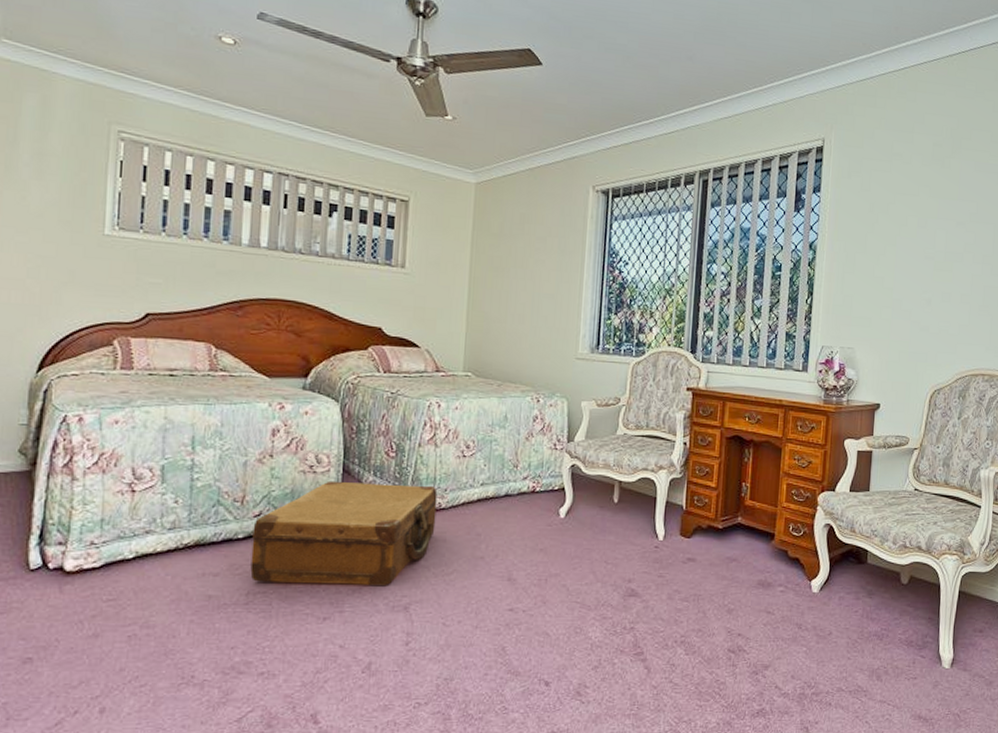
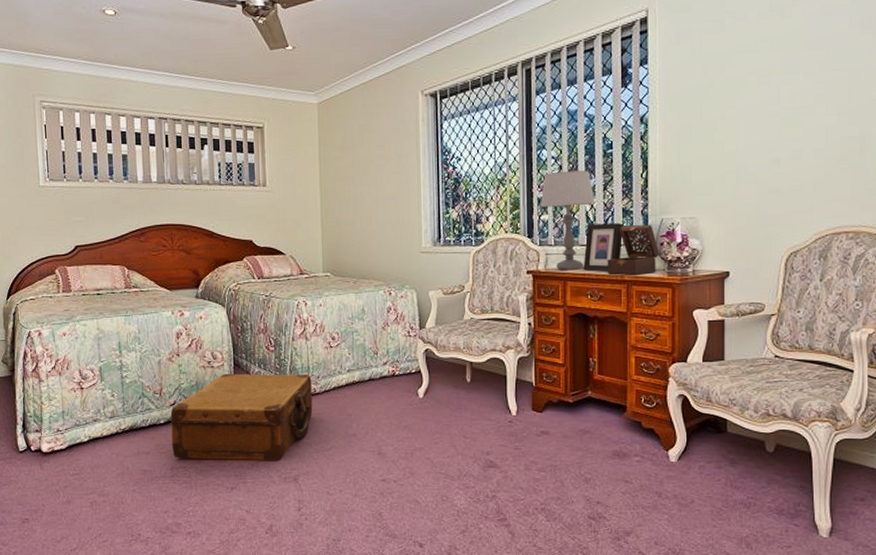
table lamp: none [705,288,761,391] -> present [540,170,596,270]
picture frame: none [743,345,786,395] -> present [583,223,624,272]
jewelry box: none [766,349,818,402] -> present [607,225,660,276]

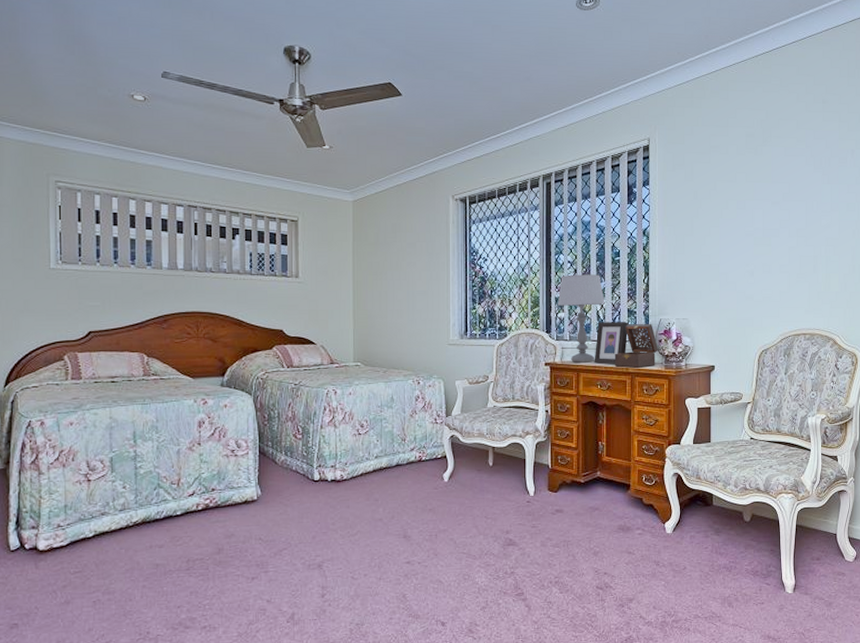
suitcase: present [170,373,313,460] -> none [188,461,340,551]

